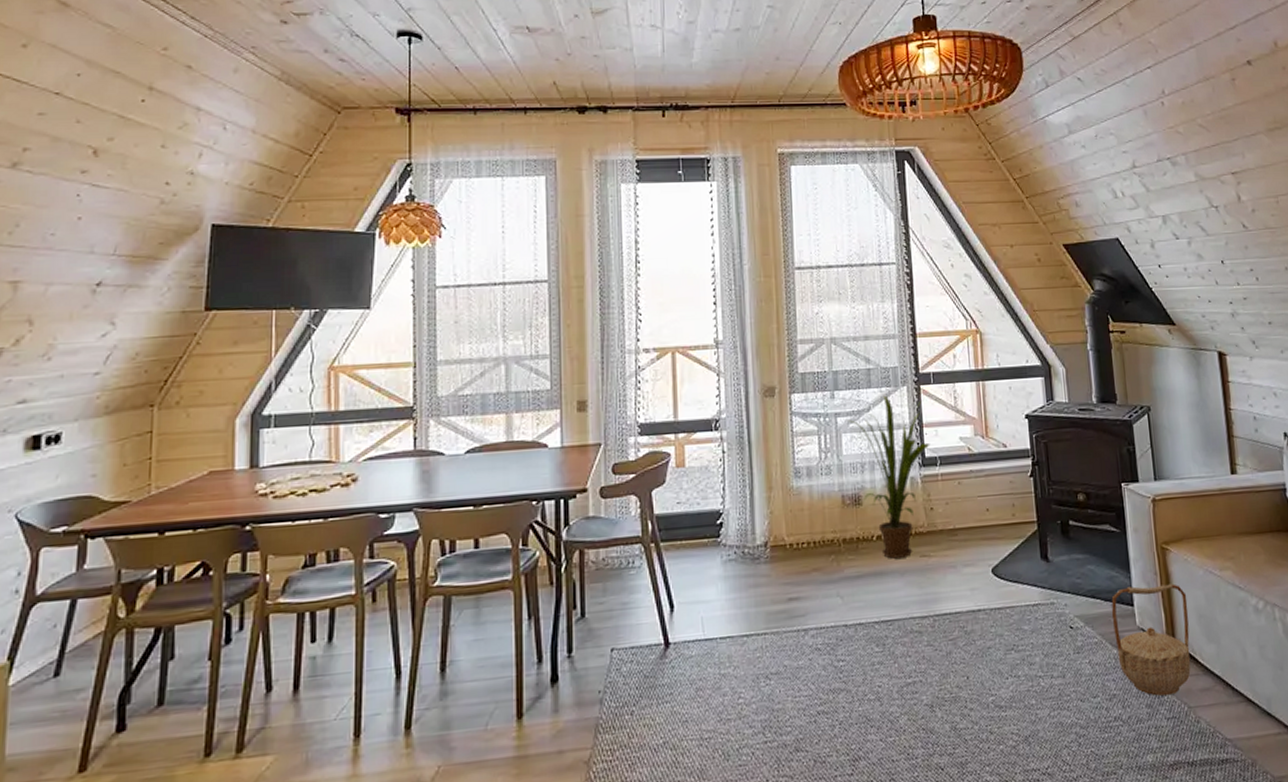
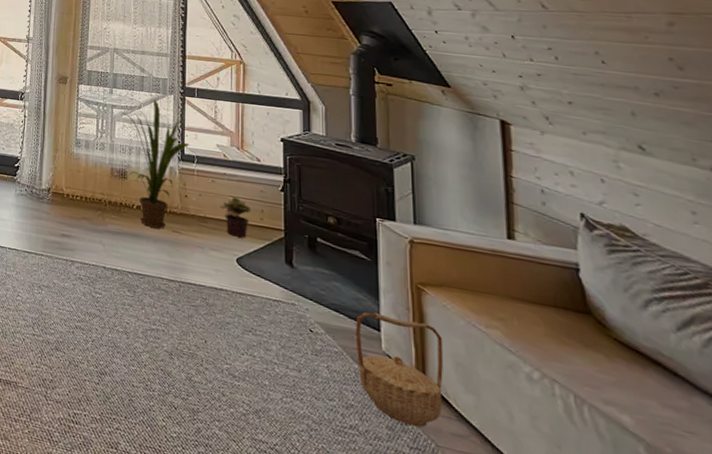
potted plant: none [969,495,1002,543] -> present [220,196,251,238]

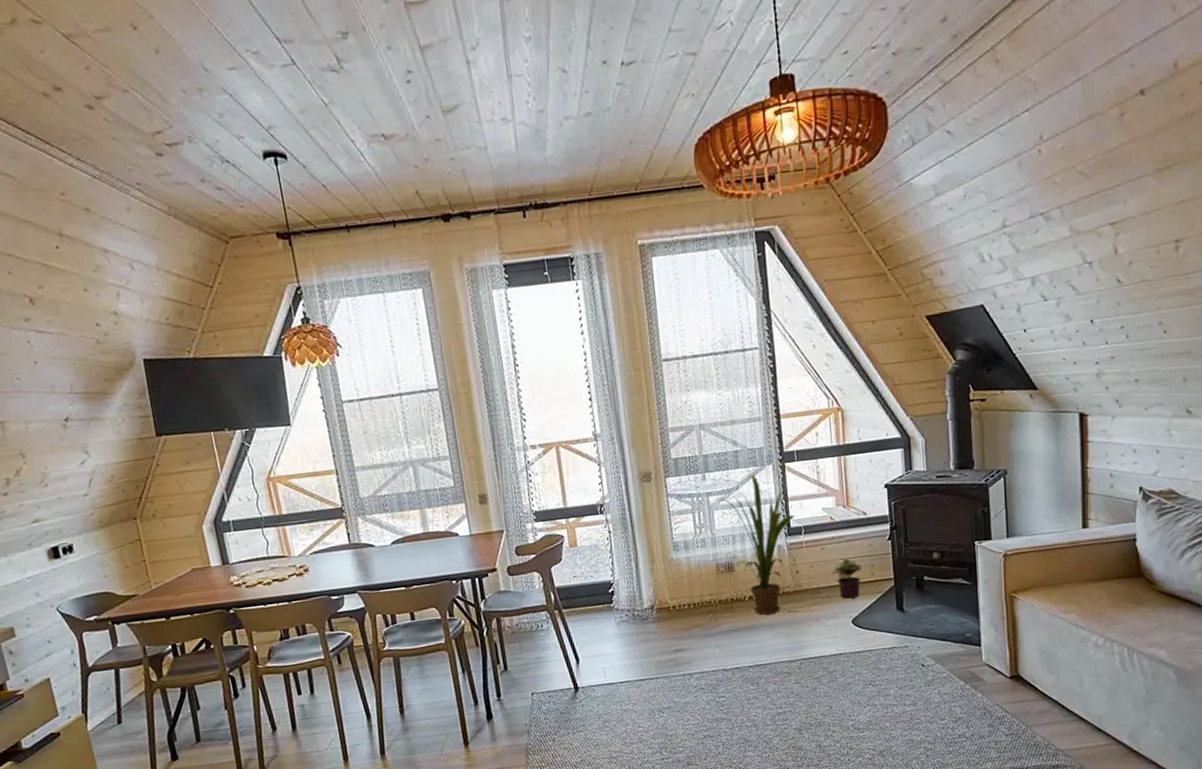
basket: present [355,312,444,427] -> none [960,626,1032,718]

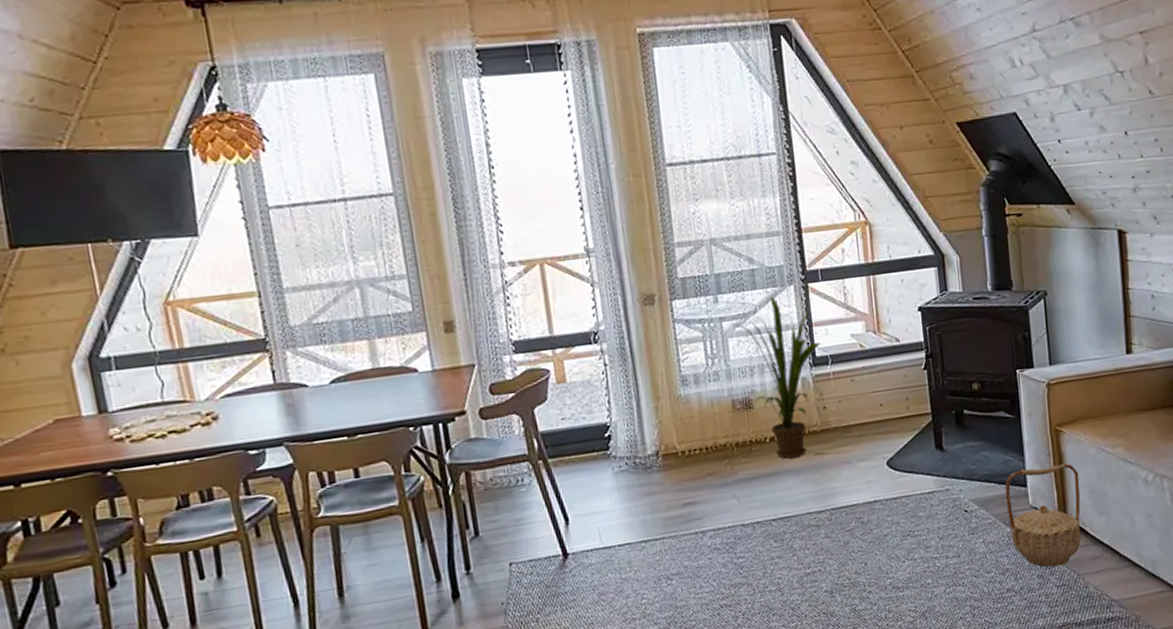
potted plant: present [831,558,862,599] -> none [862,391,896,438]
basket: none [960,626,1032,718] -> present [1005,463,1081,567]

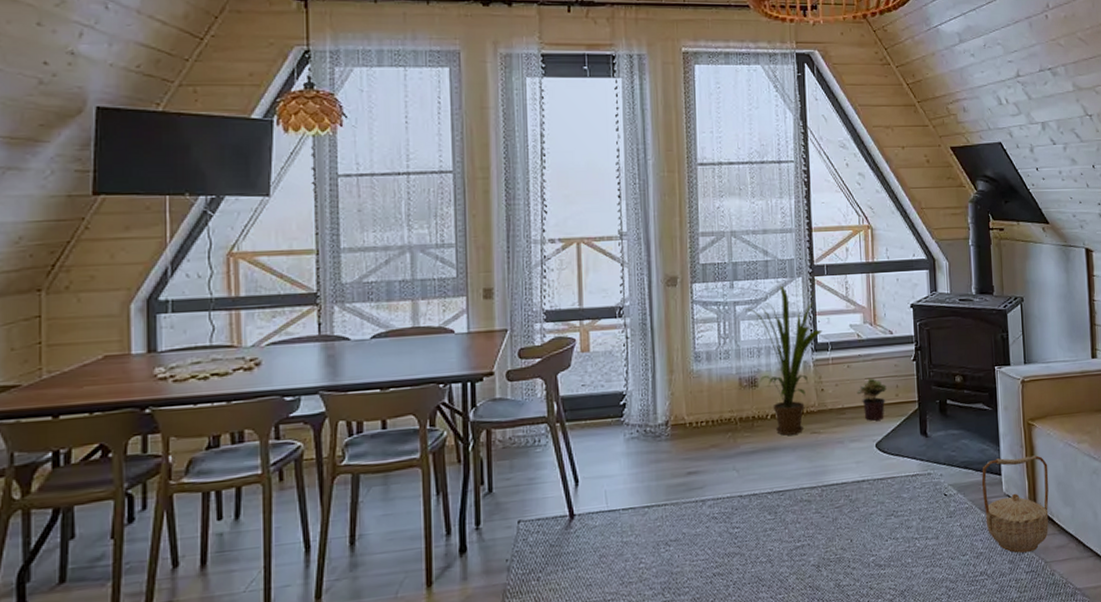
potted plant: none [862,391,896,438] -> present [856,378,887,421]

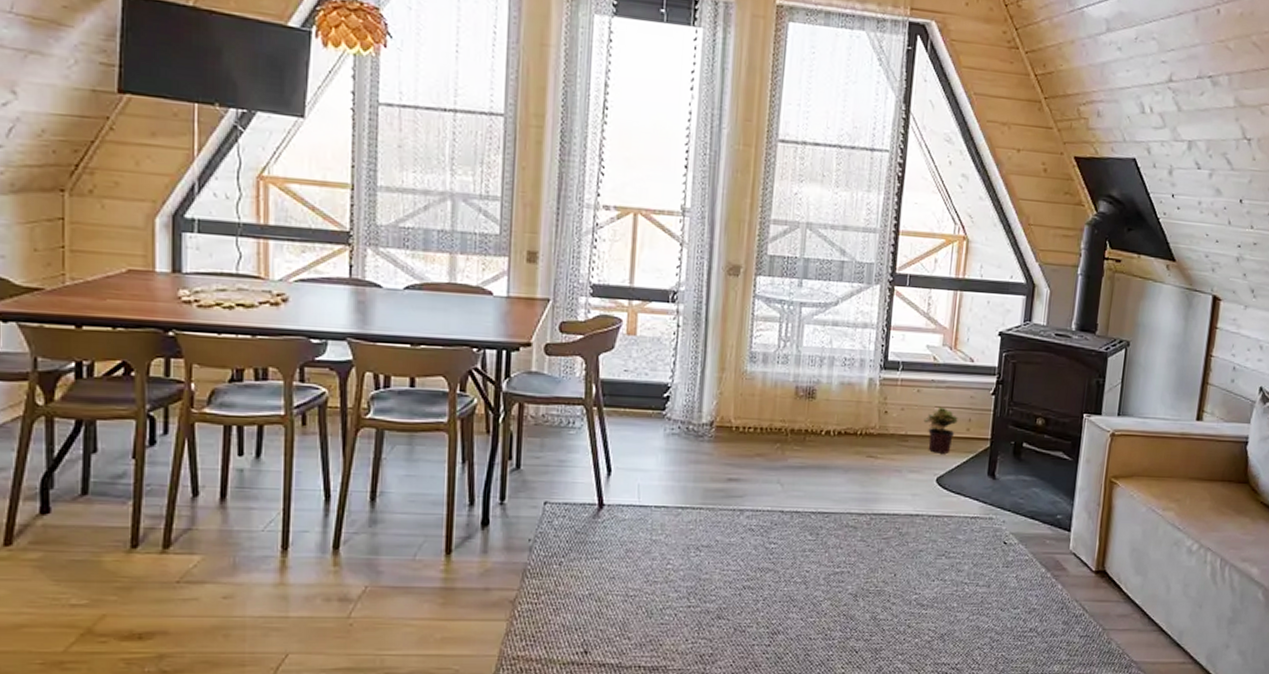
house plant: present [743,285,823,436] -> none [809,291,895,456]
basket: present [981,455,1049,553] -> none [1044,513,1125,617]

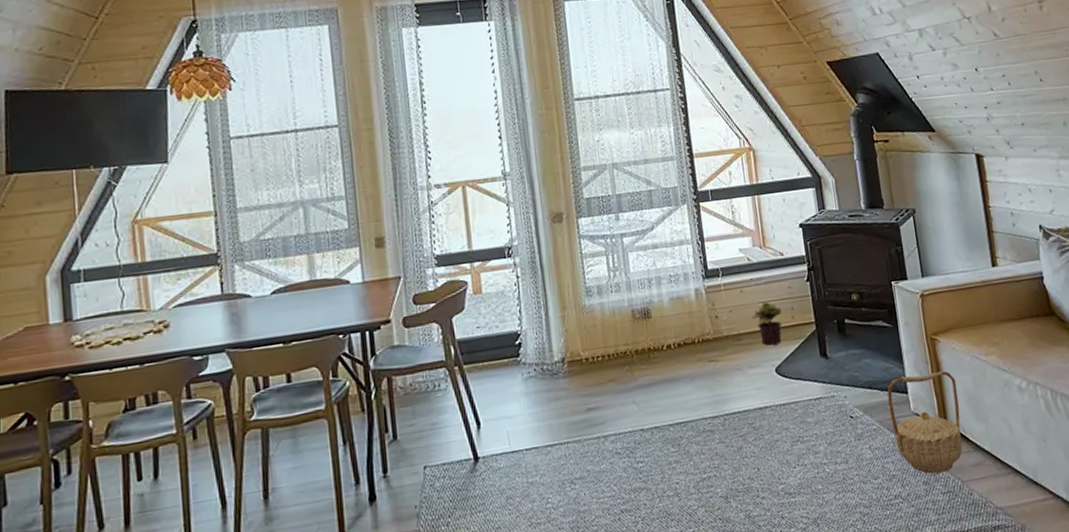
basket: none [1044,513,1125,617] -> present [887,371,963,474]

